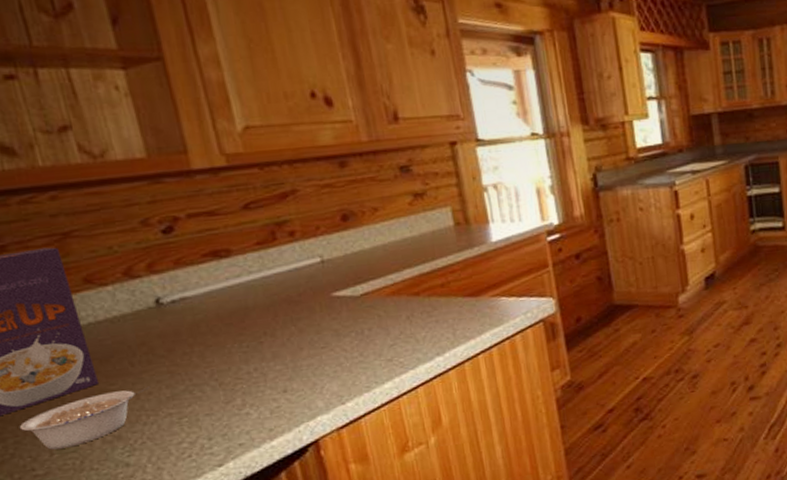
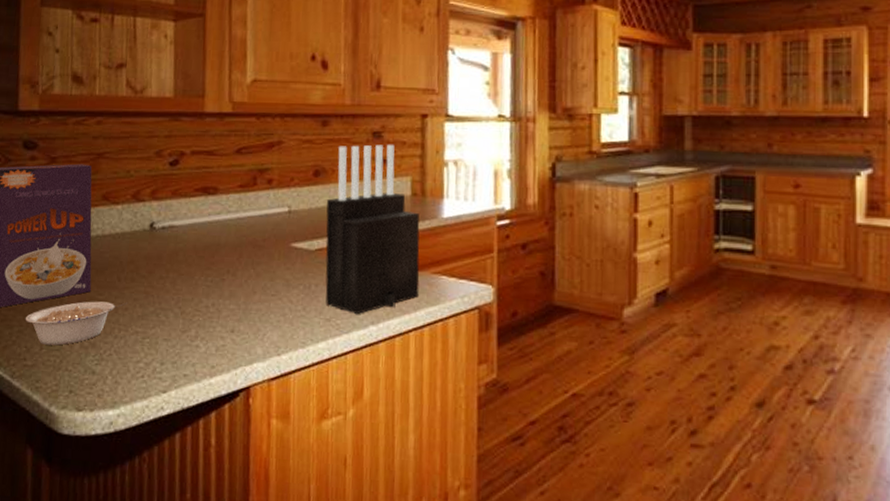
knife block: none [361,176,481,350] -> present [325,144,420,315]

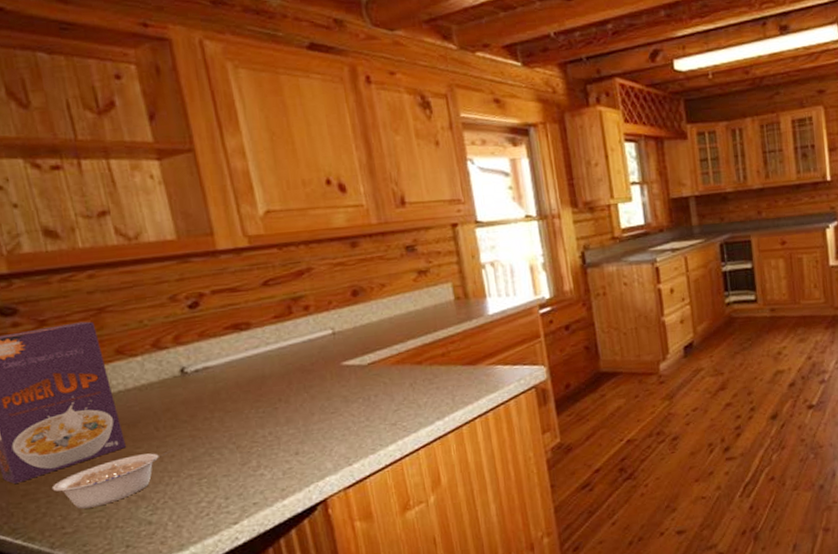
knife block: present [325,144,420,315] -> none [370,255,478,415]

